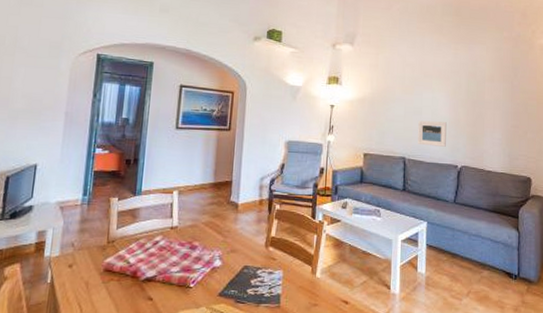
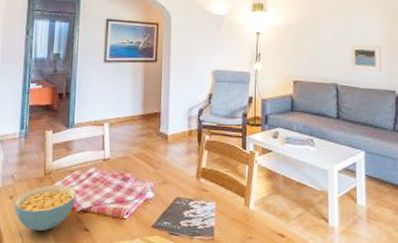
cereal bowl: none [73,253,142,300] -> present [14,184,77,231]

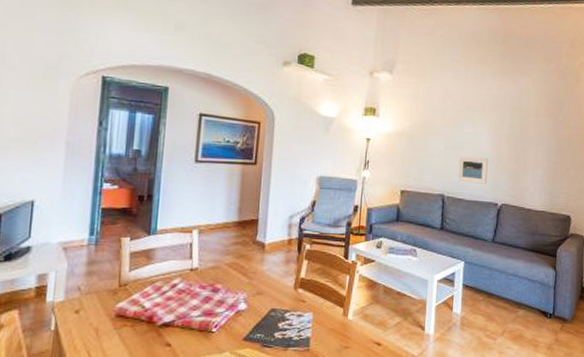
cereal bowl: present [14,184,77,231] -> none [80,297,158,347]

